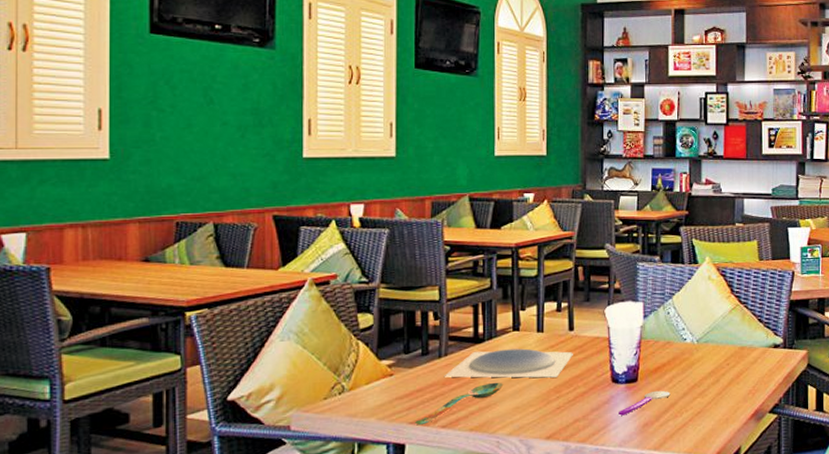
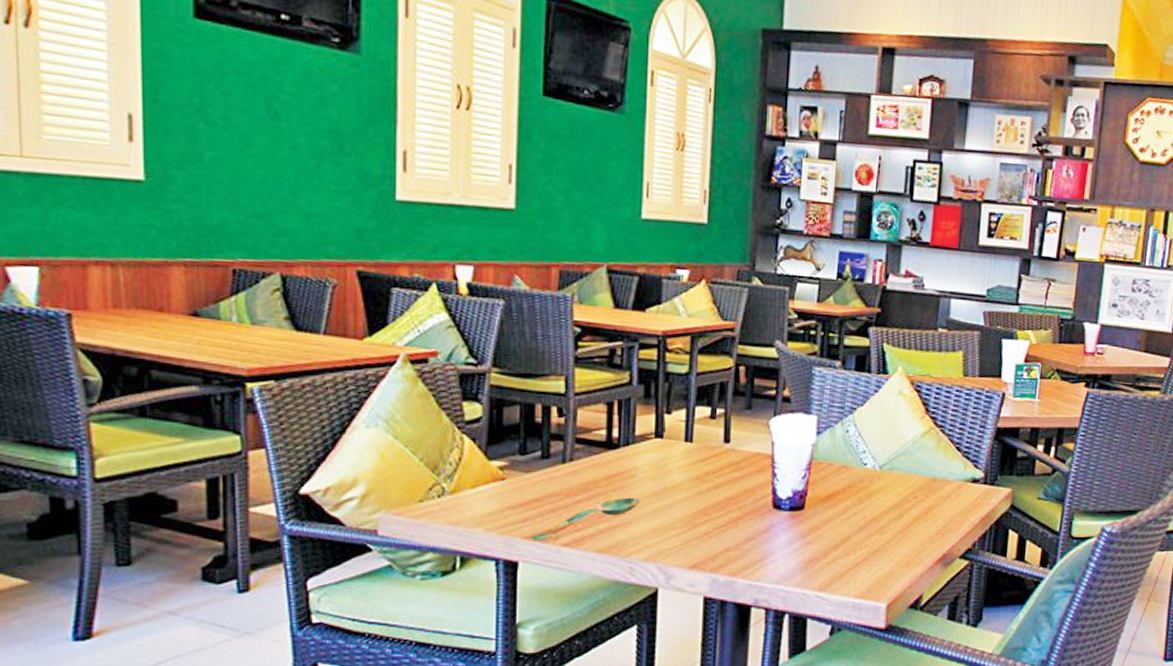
plate: present [444,348,573,378] -> none [568,458,728,497]
spoon: present [619,390,671,416] -> none [779,522,843,548]

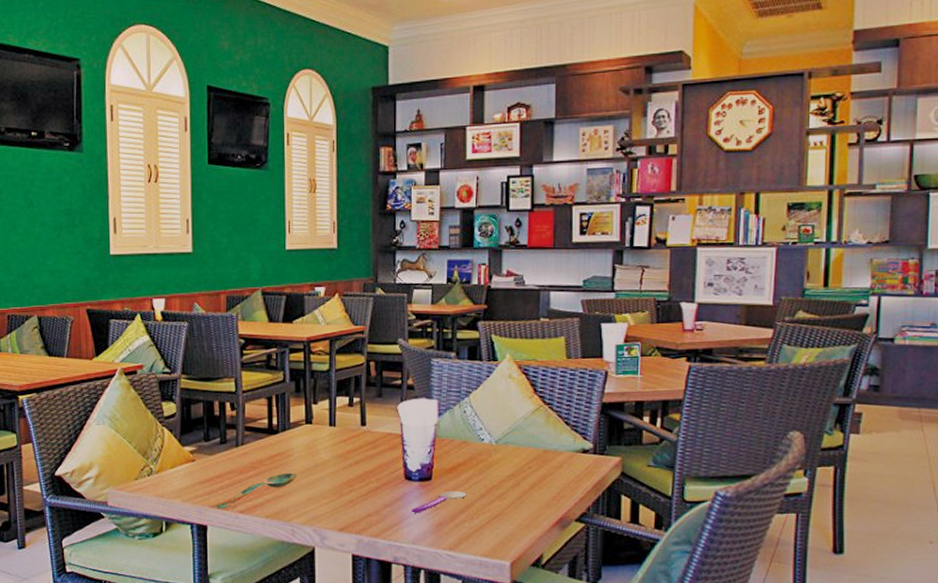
spoon: none [779,522,843,548] -> present [412,490,467,513]

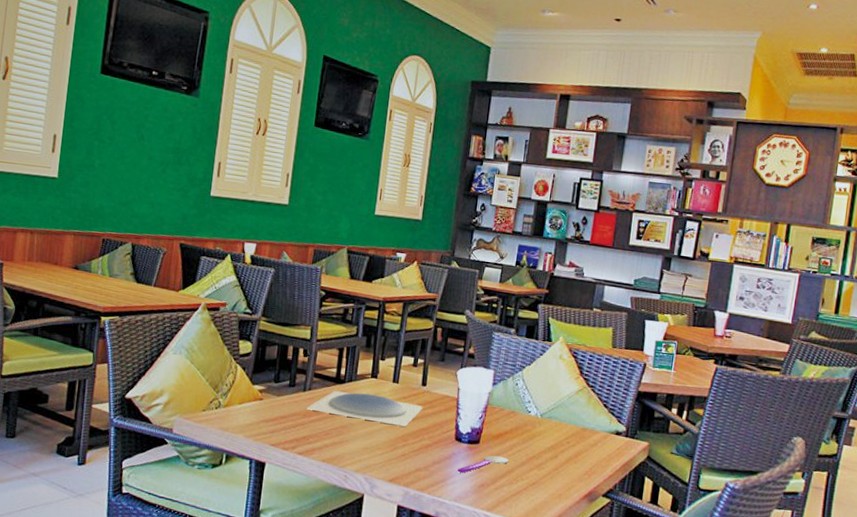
spoon: present [215,473,298,508] -> none [275,421,357,448]
plate: none [241,441,365,471] -> present [305,390,423,427]

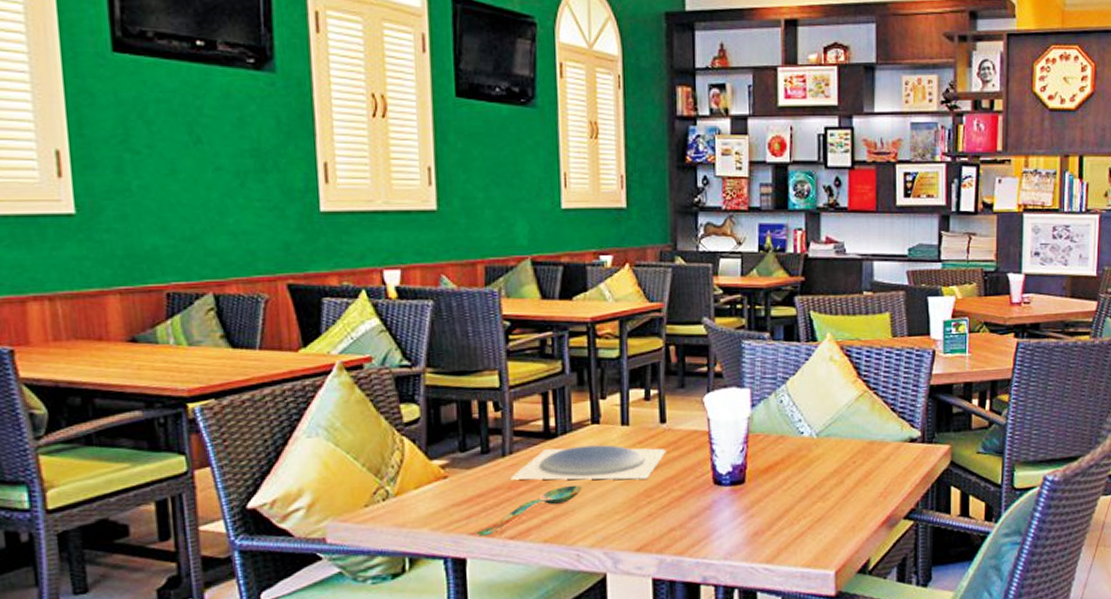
spoon: none [275,421,357,448] -> present [476,485,583,536]
spoon: present [458,455,509,473] -> none [723,493,785,524]

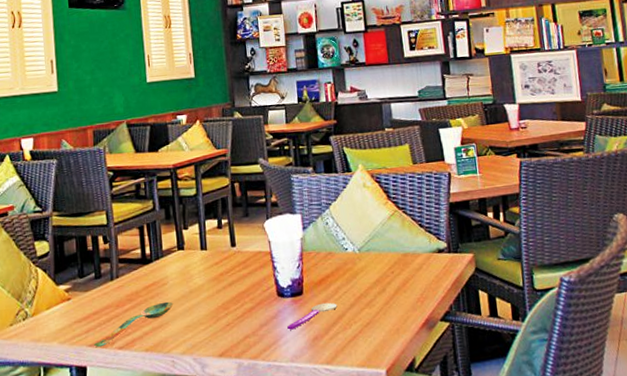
plate: present [509,445,666,480] -> none [117,267,238,299]
spoon: none [723,493,785,524] -> present [287,302,338,330]

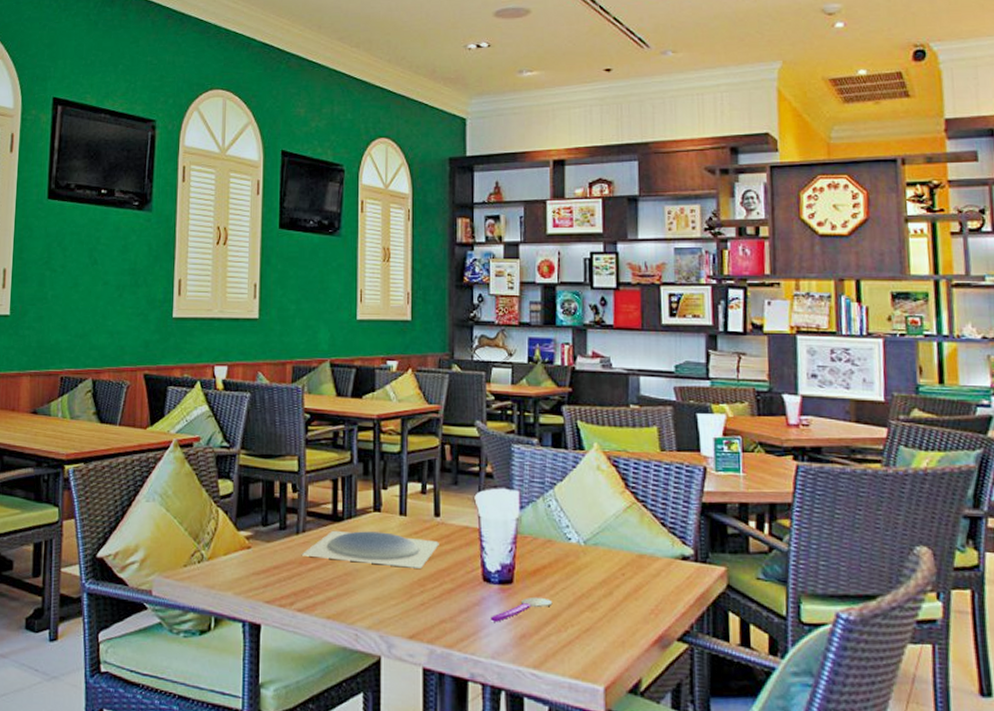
spoon: present [93,301,174,347] -> none [270,567,363,605]
plate: none [117,267,238,299] -> present [301,530,439,568]

